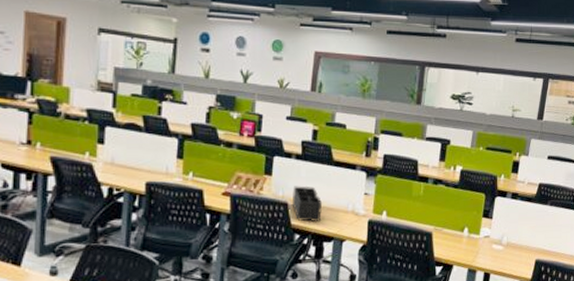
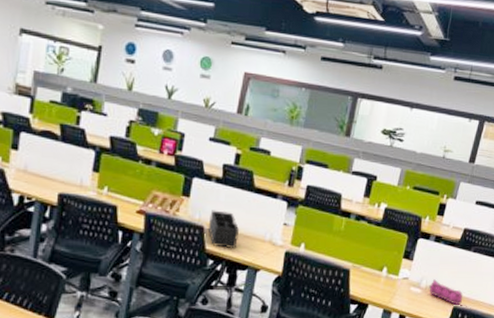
pencil case: none [510,235,544,260] -> present [429,279,464,306]

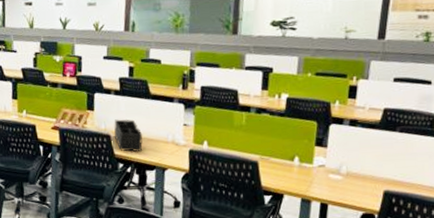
pencil case: present [429,279,464,306] -> none [351,164,395,191]

